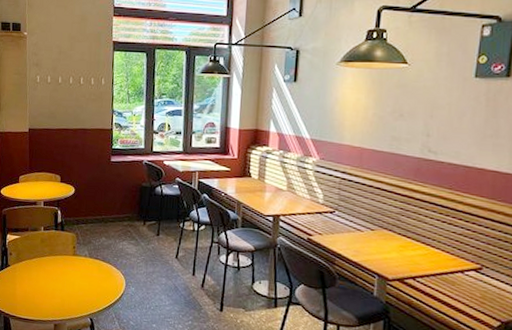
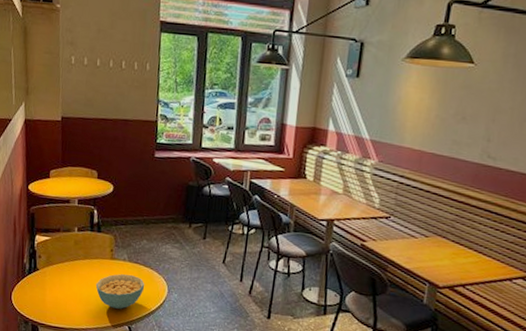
cereal bowl: none [60,269,105,302] -> present [95,274,145,309]

